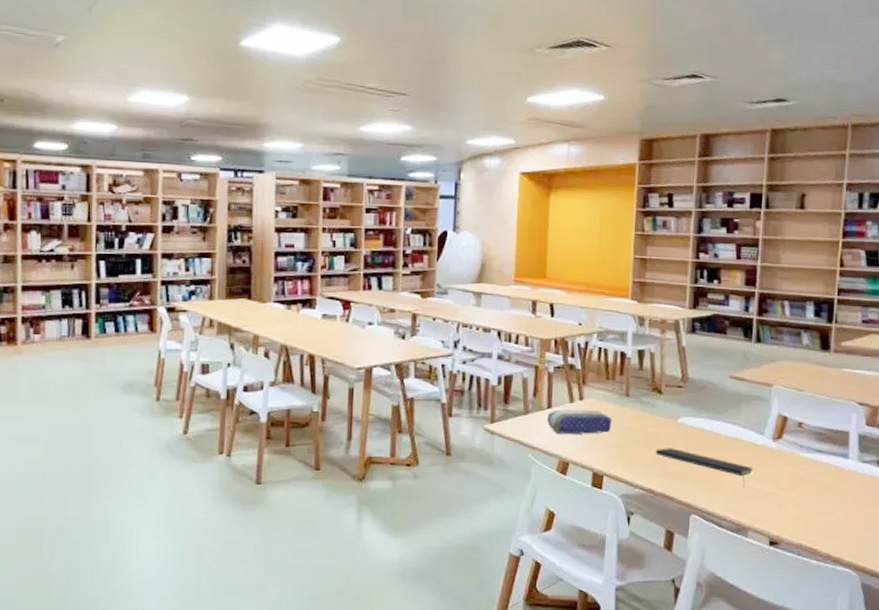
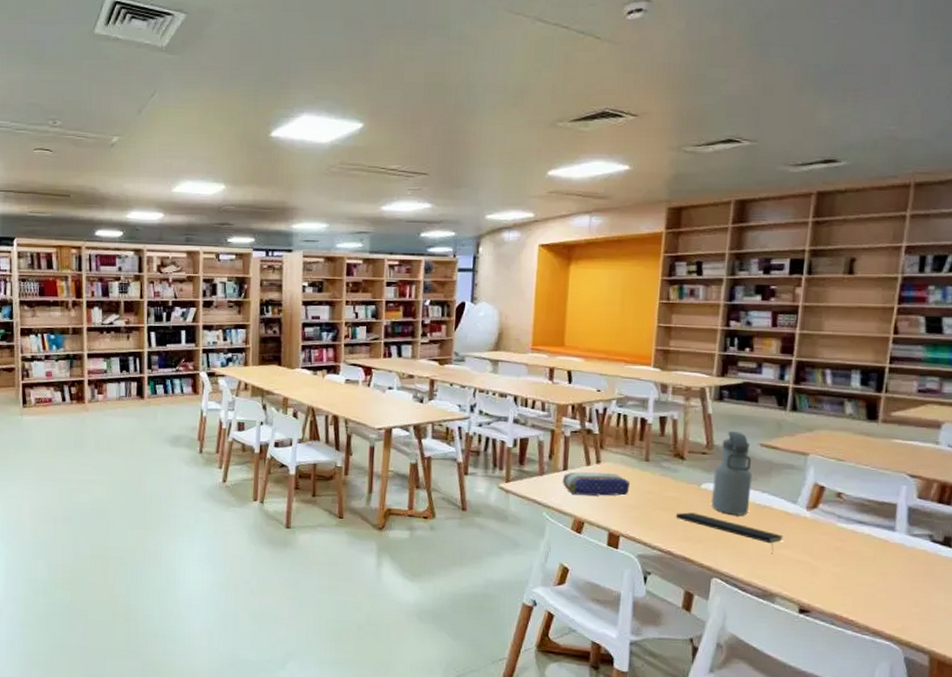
water bottle: none [688,364,724,449] -> present [711,431,752,515]

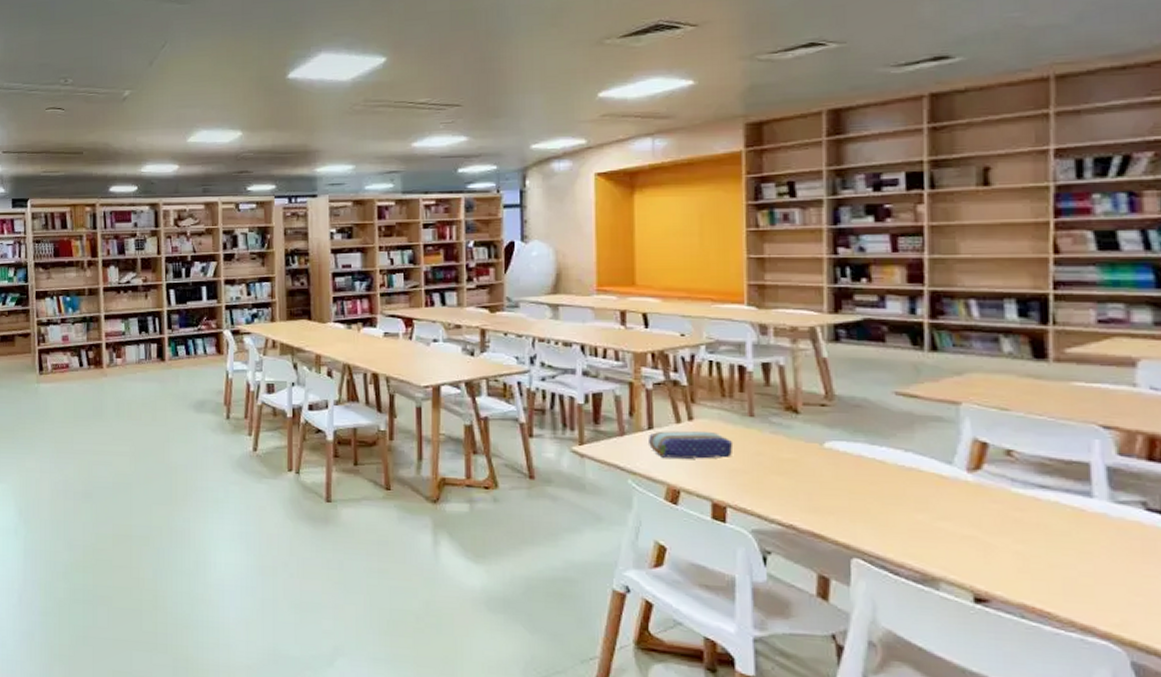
notepad: present [675,512,783,554] -> none [795,477,940,528]
water bottle: present [711,431,752,515] -> none [839,378,890,480]

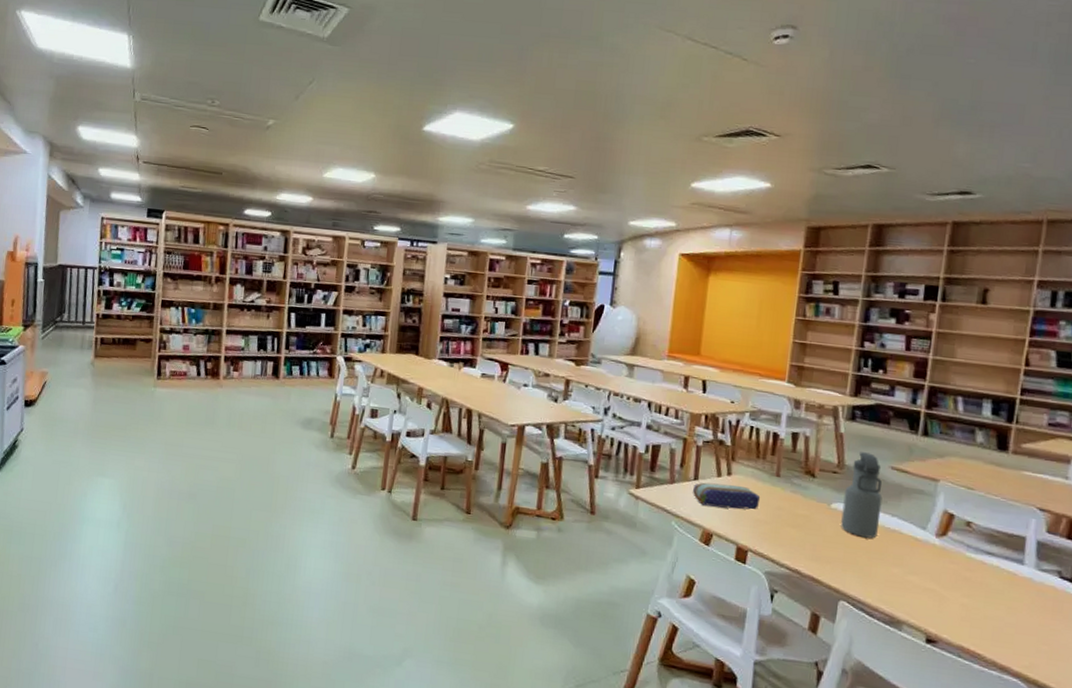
water bottle: none [839,378,890,480] -> present [841,452,883,538]

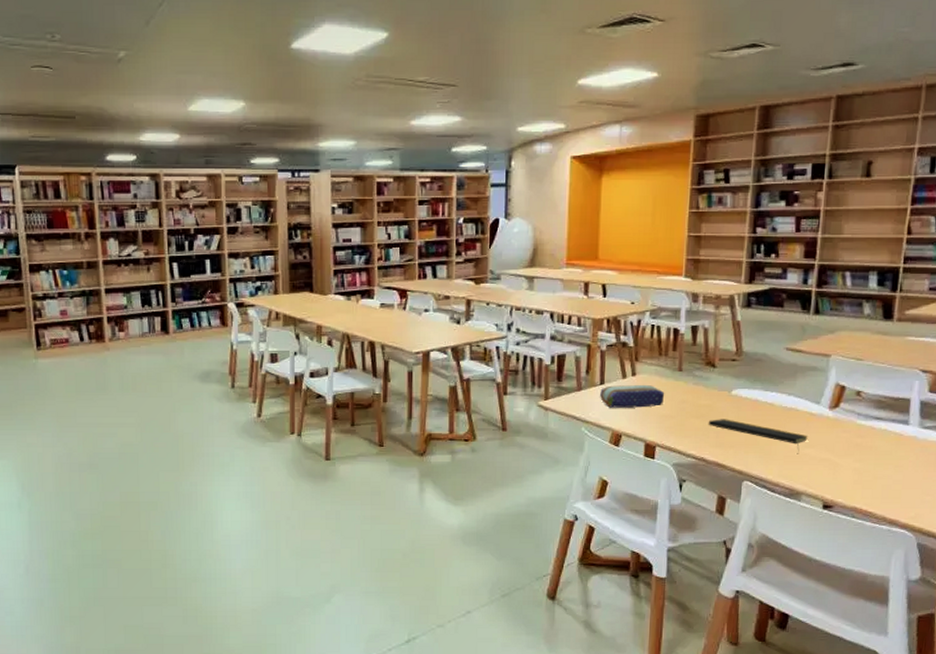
notepad: none [804,531,912,580] -> present [708,419,808,454]
water bottle: present [841,452,883,538] -> none [741,337,779,419]

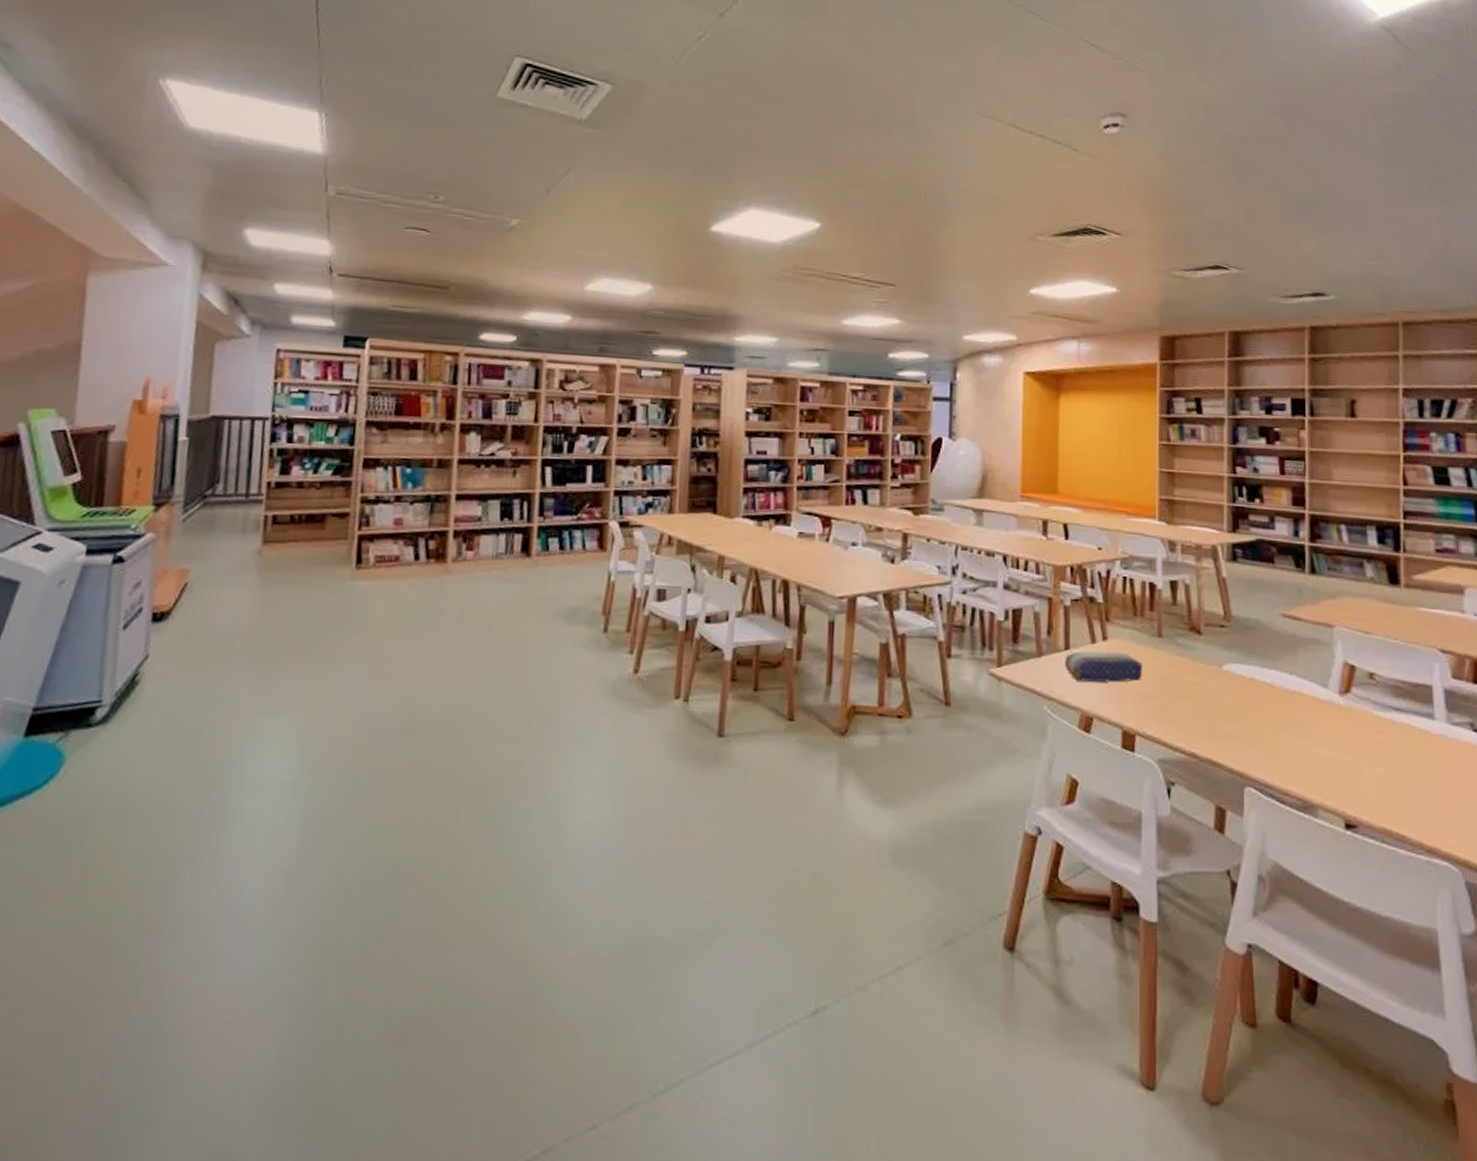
notepad: present [708,419,808,454] -> none [1197,701,1318,753]

